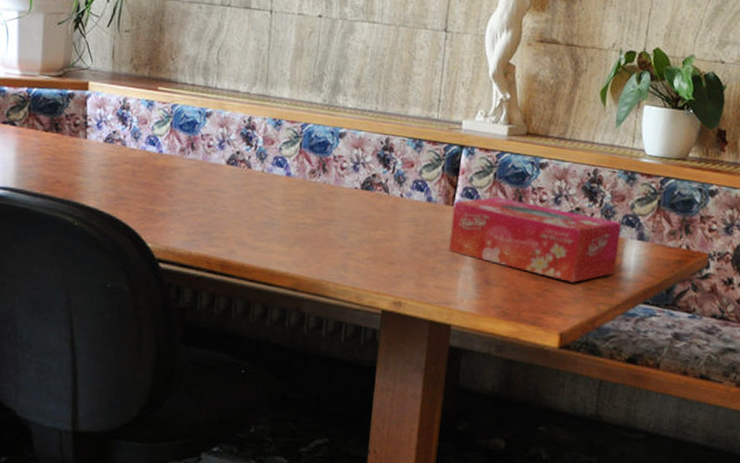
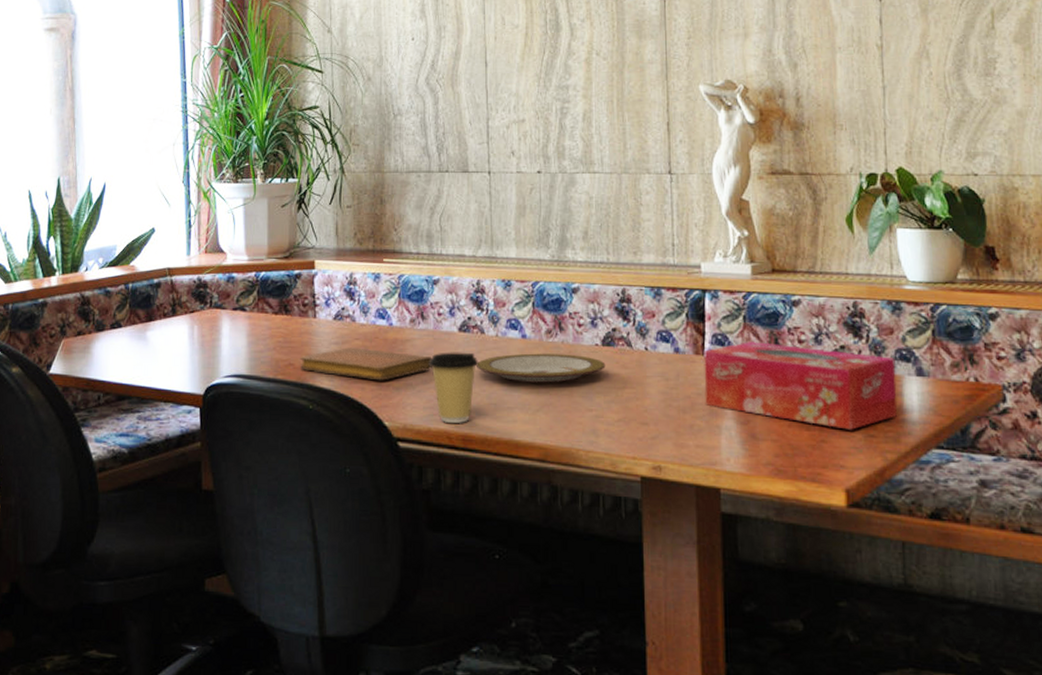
notebook: none [68,170,199,205] -> present [300,347,432,381]
coffee cup: none [194,182,243,250] -> present [428,352,479,423]
plate: none [241,190,362,220] -> present [477,353,606,383]

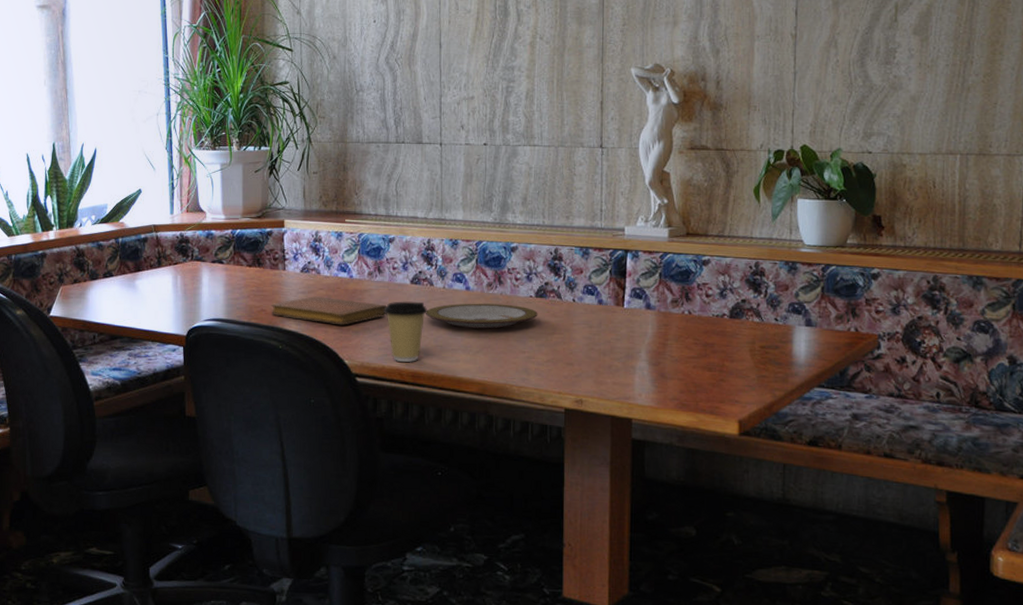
tissue box: present [703,342,897,430] -> none [623,295,788,371]

